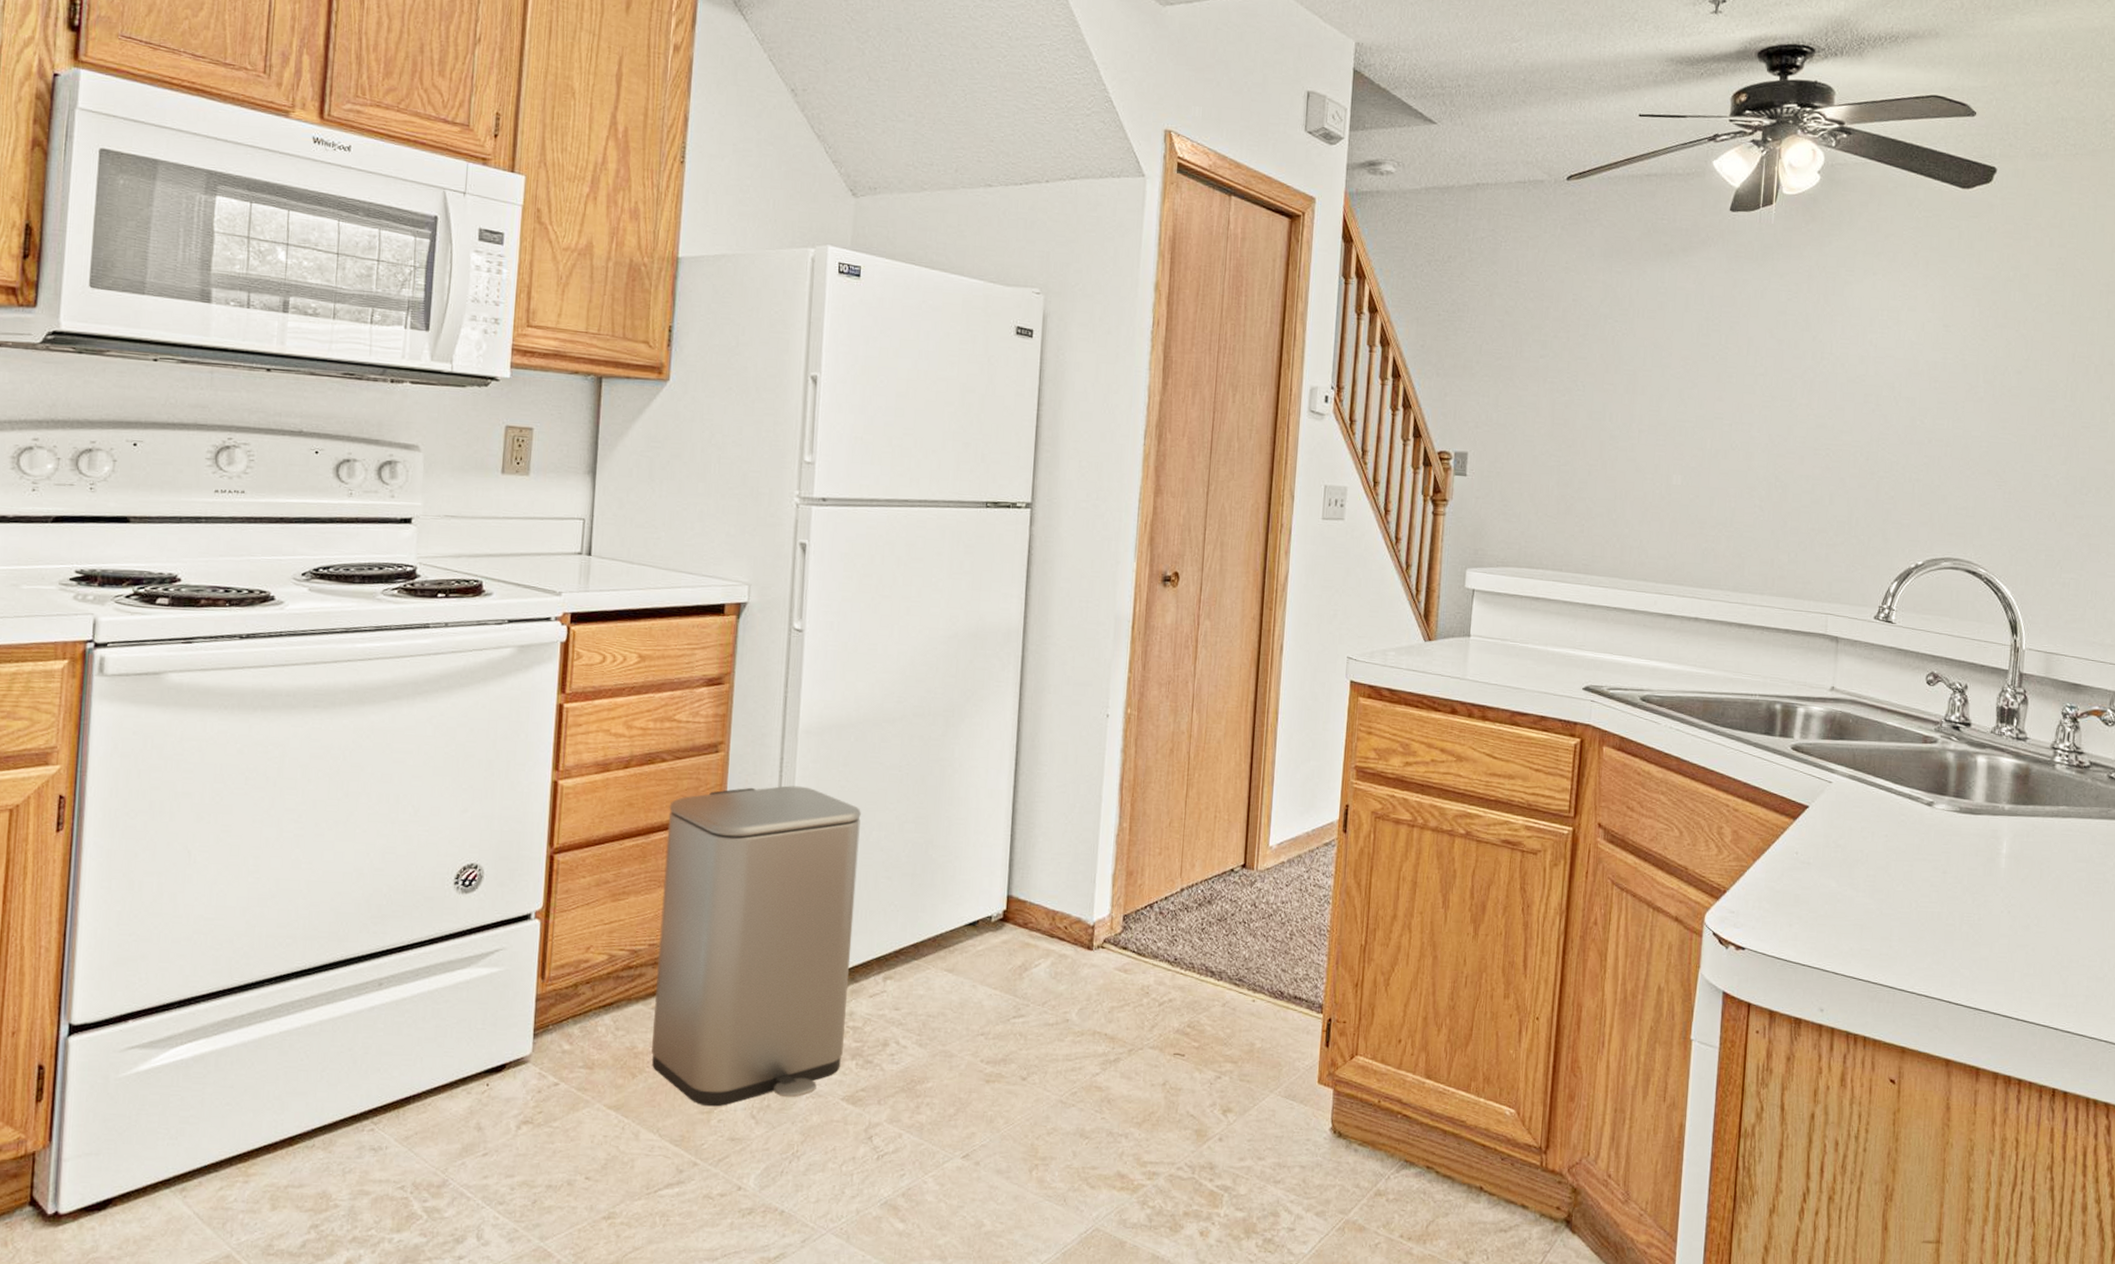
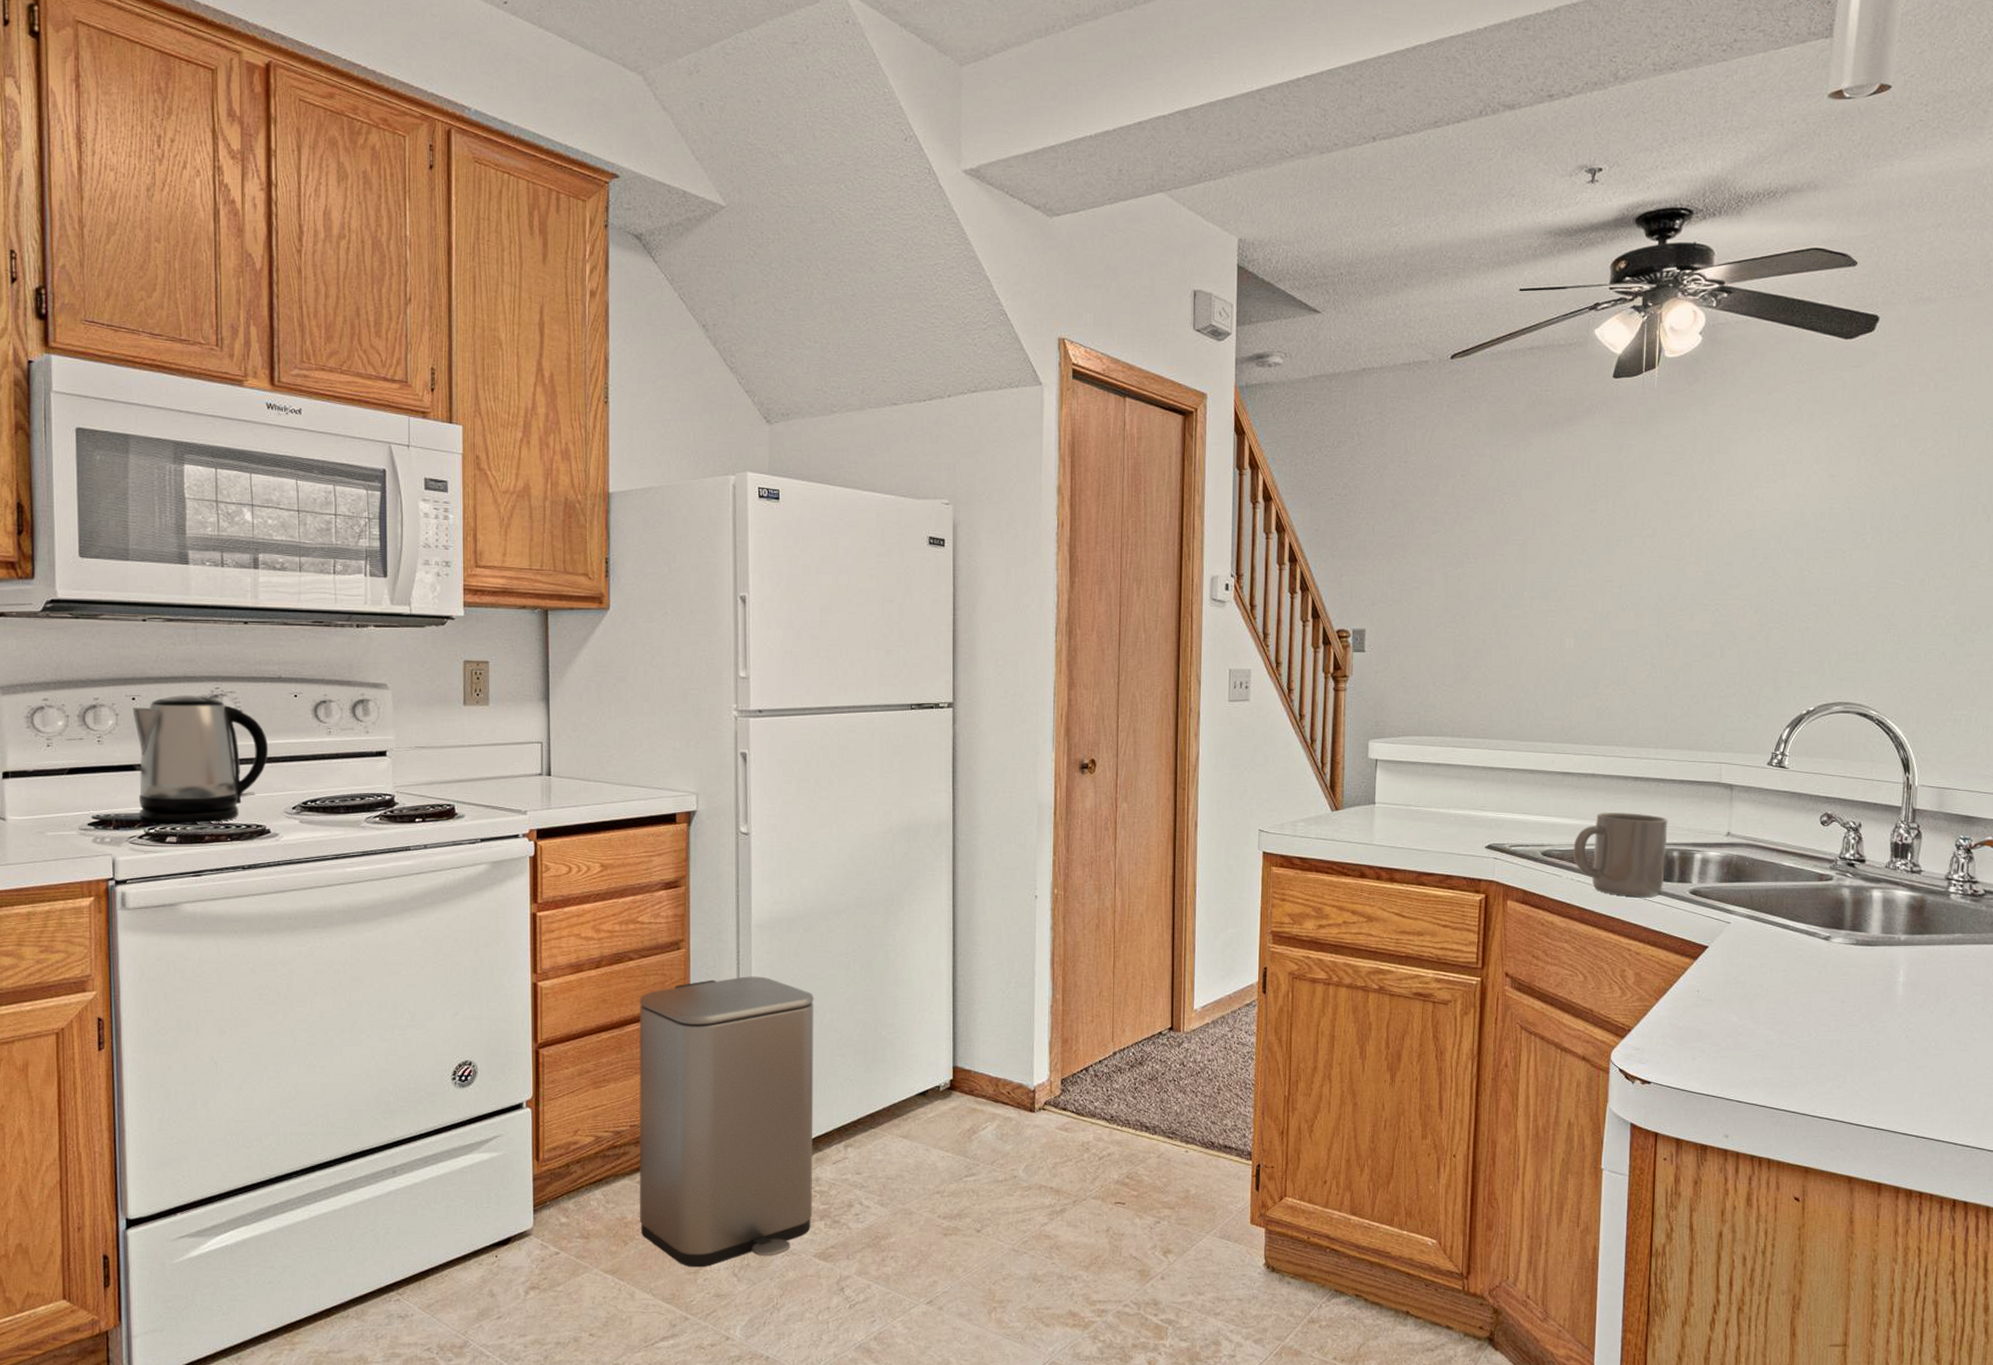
kettle: none [128,444,281,585] -> present [132,695,269,824]
mug: none [1673,659,1772,751] -> present [1573,813,1668,897]

